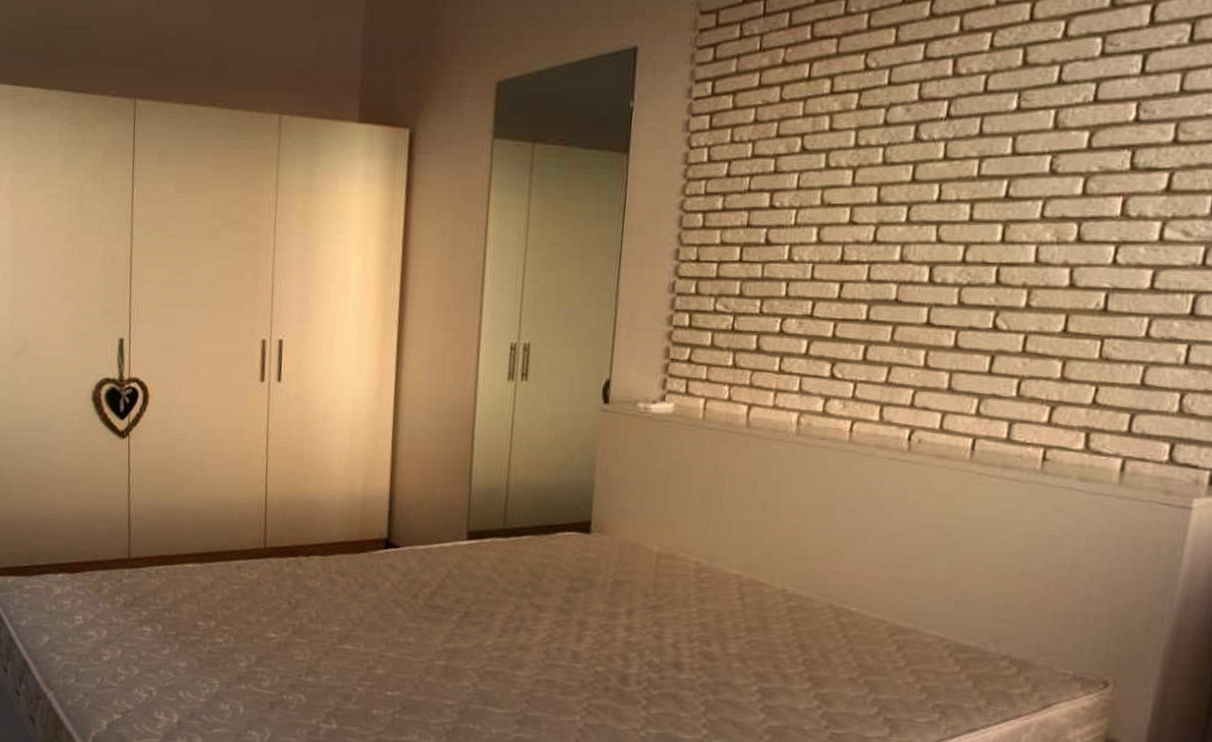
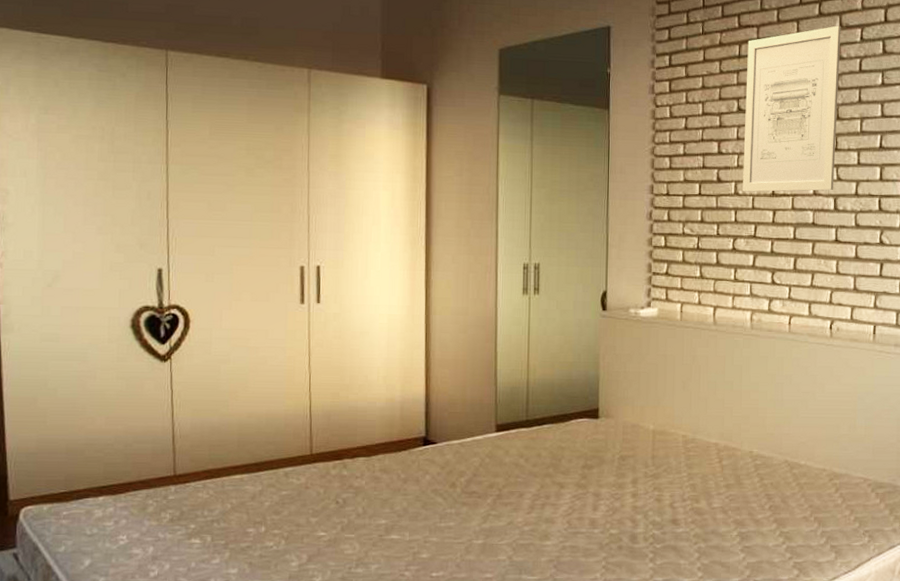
wall art: none [799,30,962,258] -> present [743,25,841,192]

